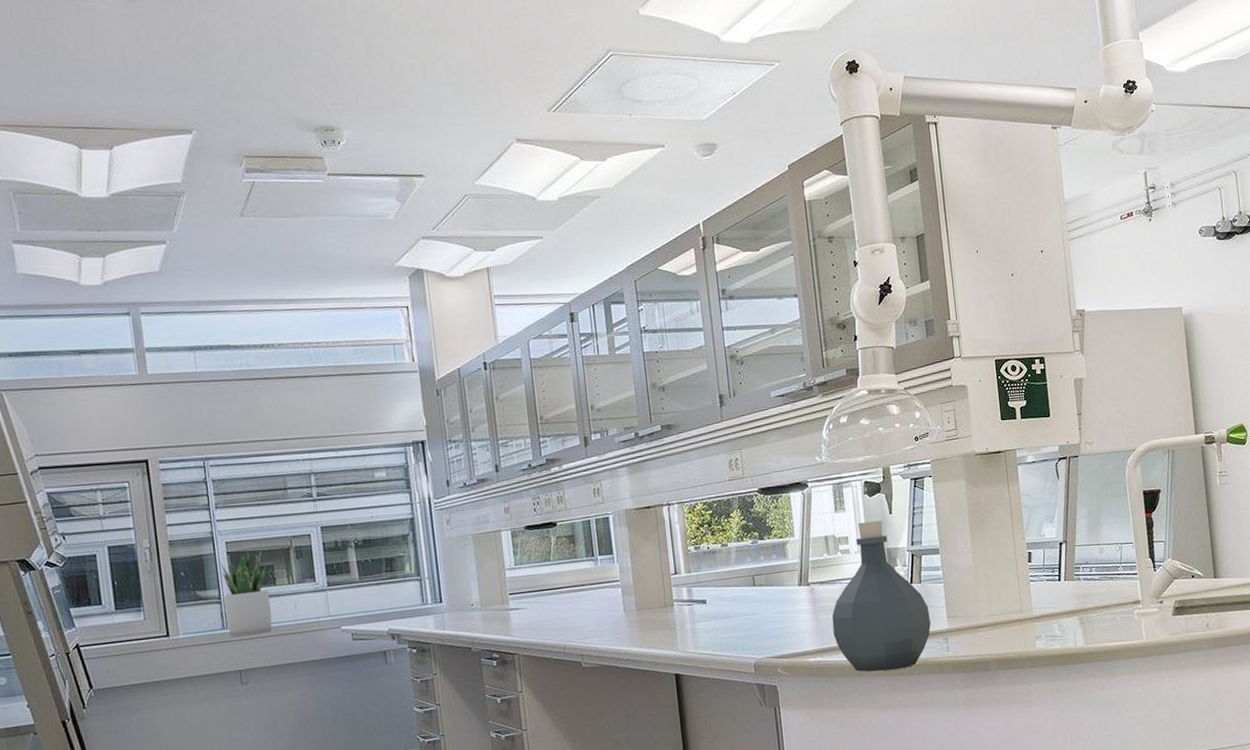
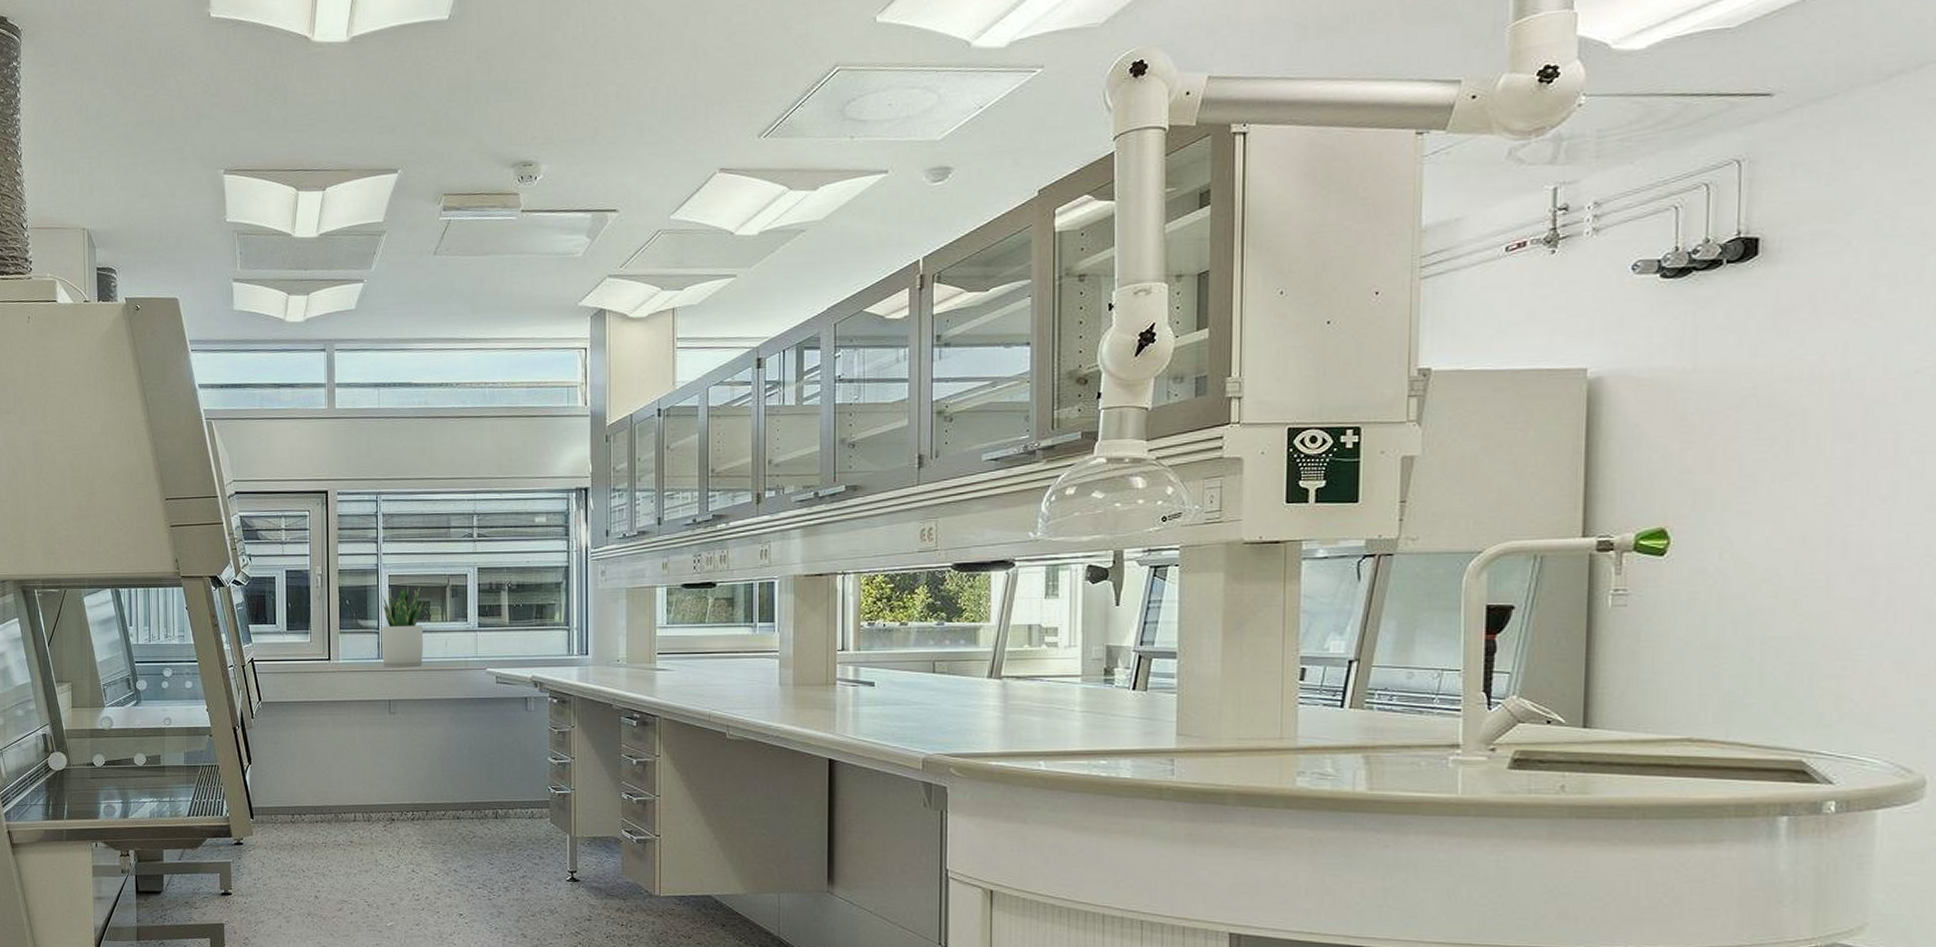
flask: present [831,520,932,672] -> none [1024,612,1154,787]

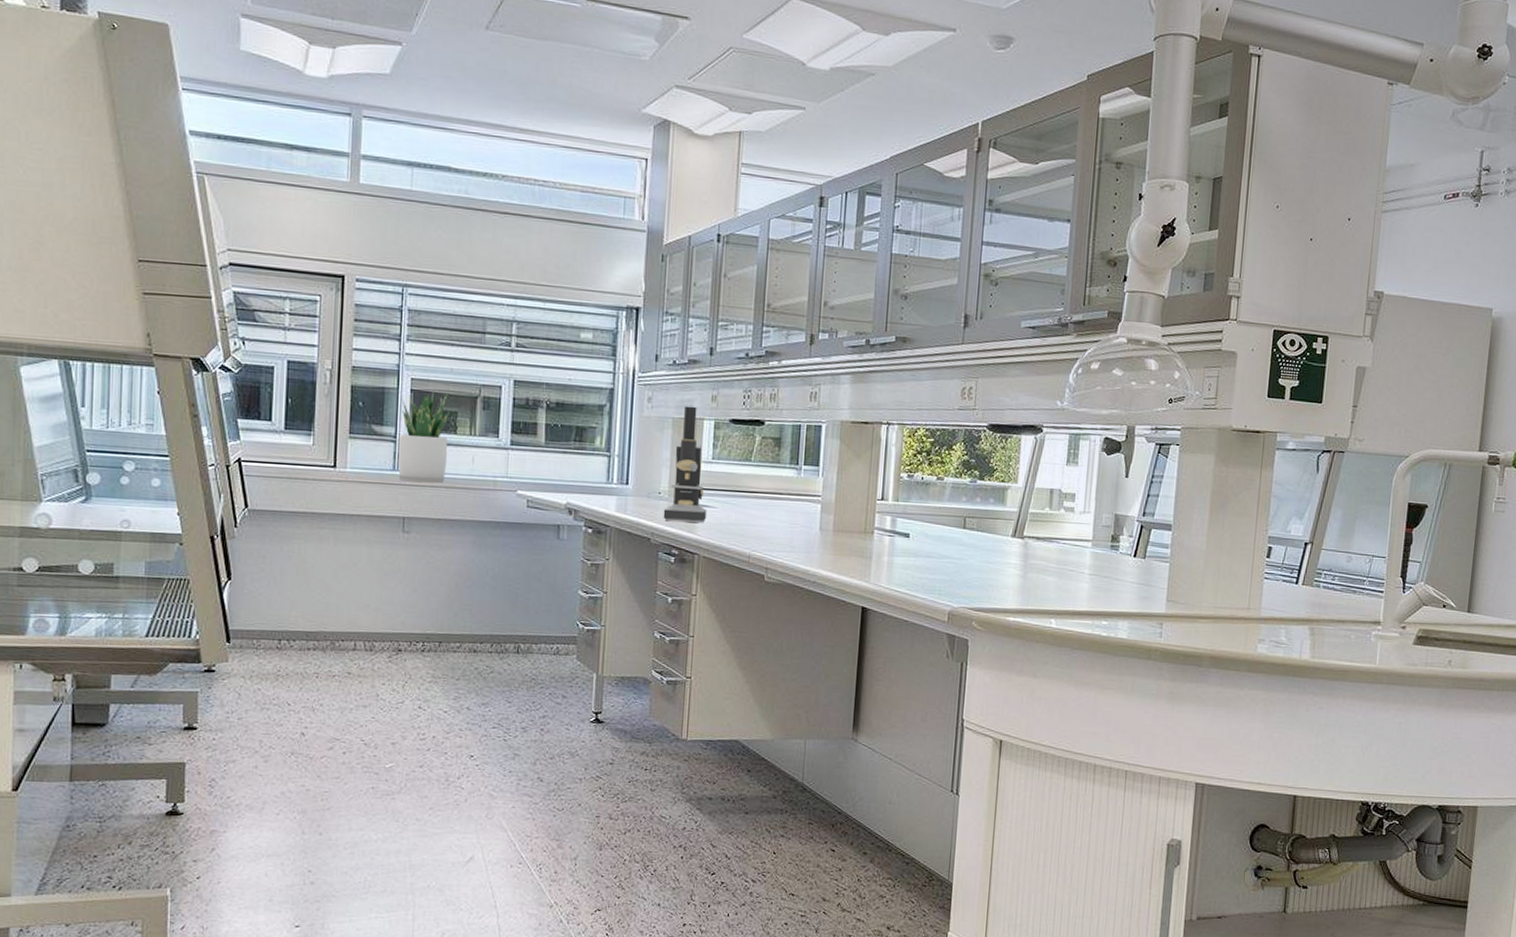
microscope: none [623,575,665,687] -> present [663,406,707,524]

